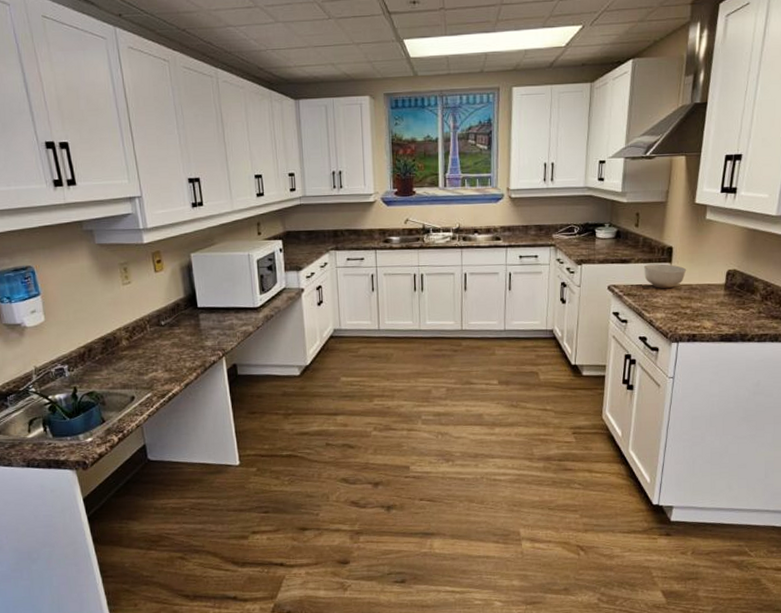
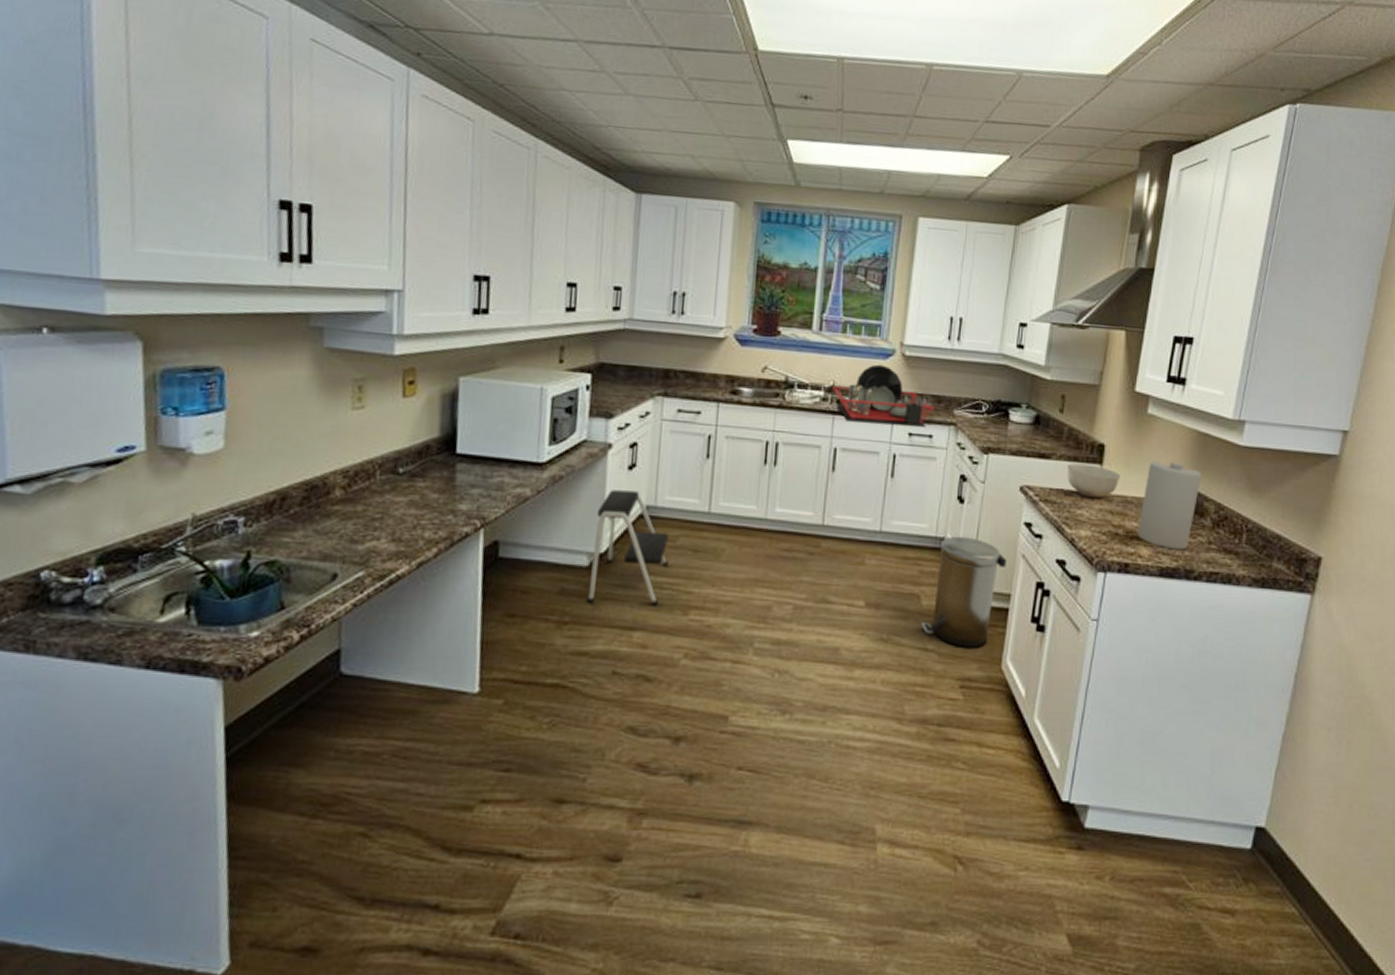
step stool: none [300,320,355,400] -> present [587,490,669,606]
dish rack: none [459,207,539,254] -> present [833,364,936,428]
pedal bin: none [540,327,602,407] -> present [920,536,1008,650]
paper towel holder: none [701,254,751,321] -> present [1137,461,1201,550]

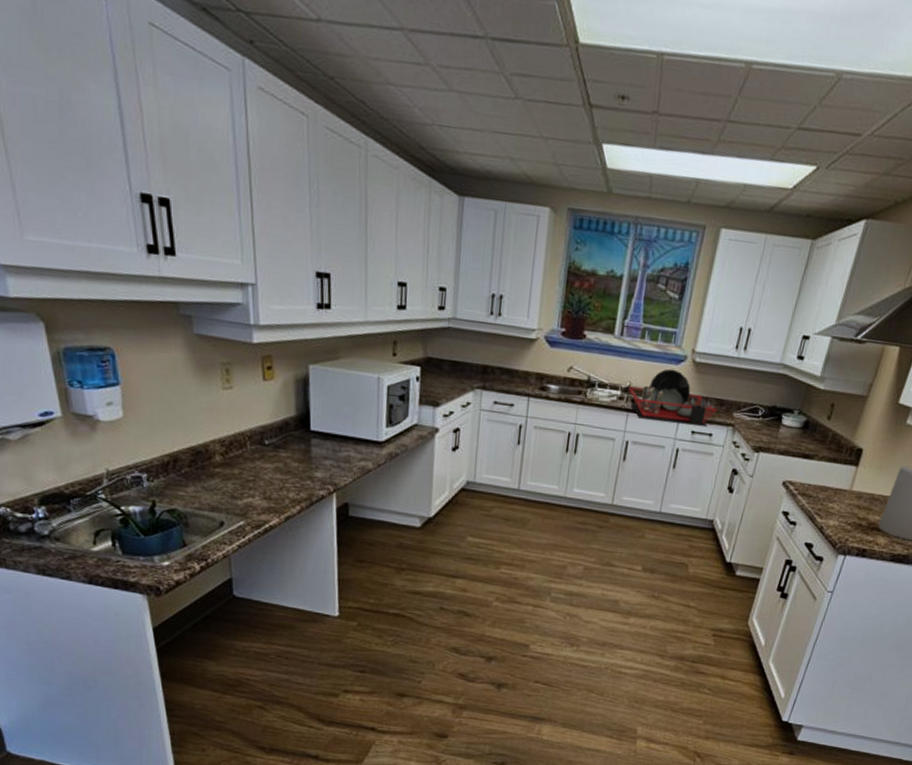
step stool: present [587,490,669,606] -> none [420,467,485,561]
pedal bin: present [920,536,1008,650] -> none [686,519,764,608]
bowl: present [1067,463,1121,499] -> none [825,464,873,496]

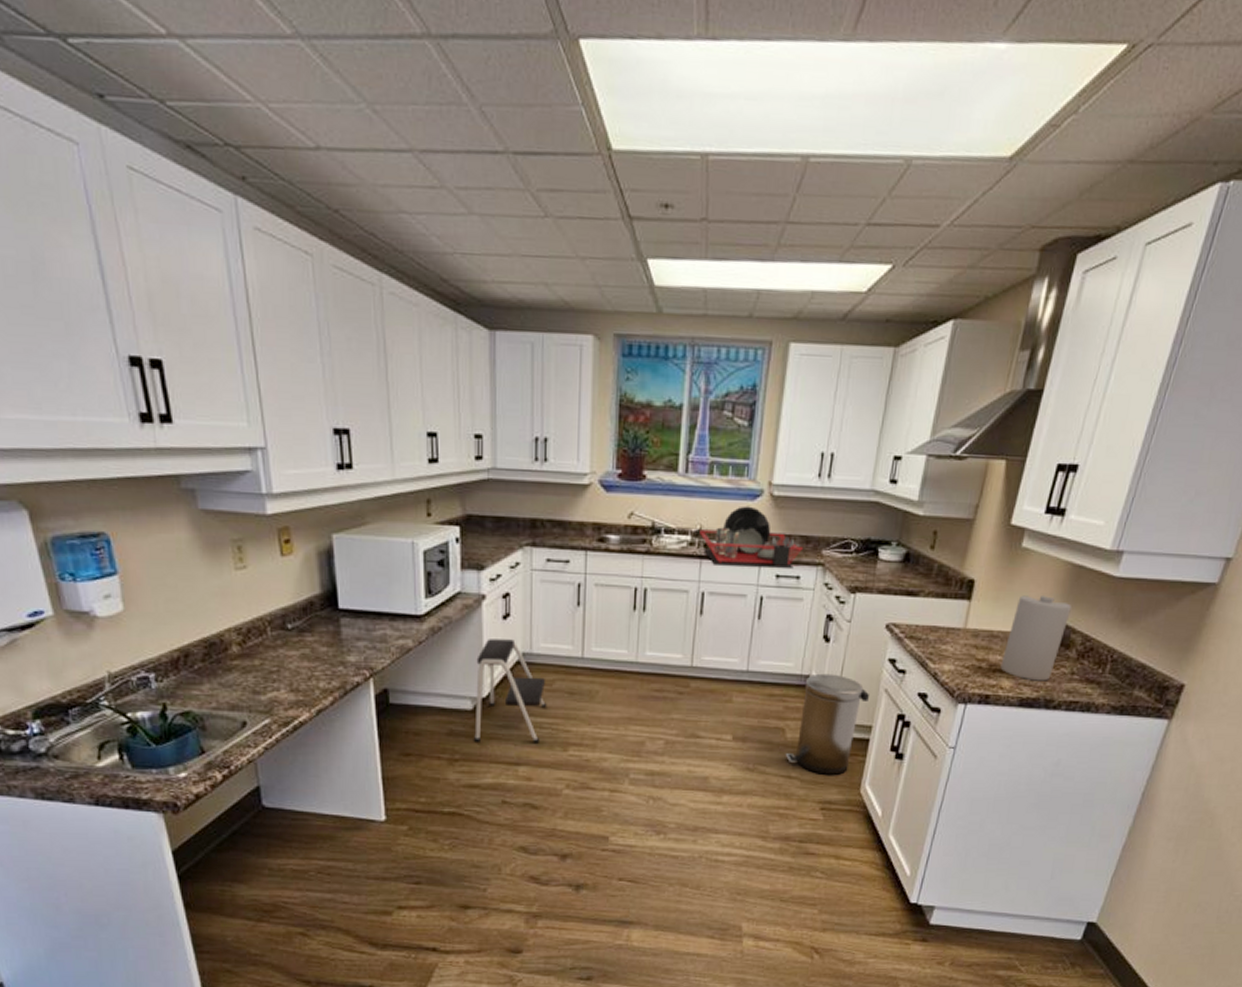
step stool: none [420,467,485,561] -> present [474,639,547,743]
pedal bin: none [686,519,764,608] -> present [785,673,870,776]

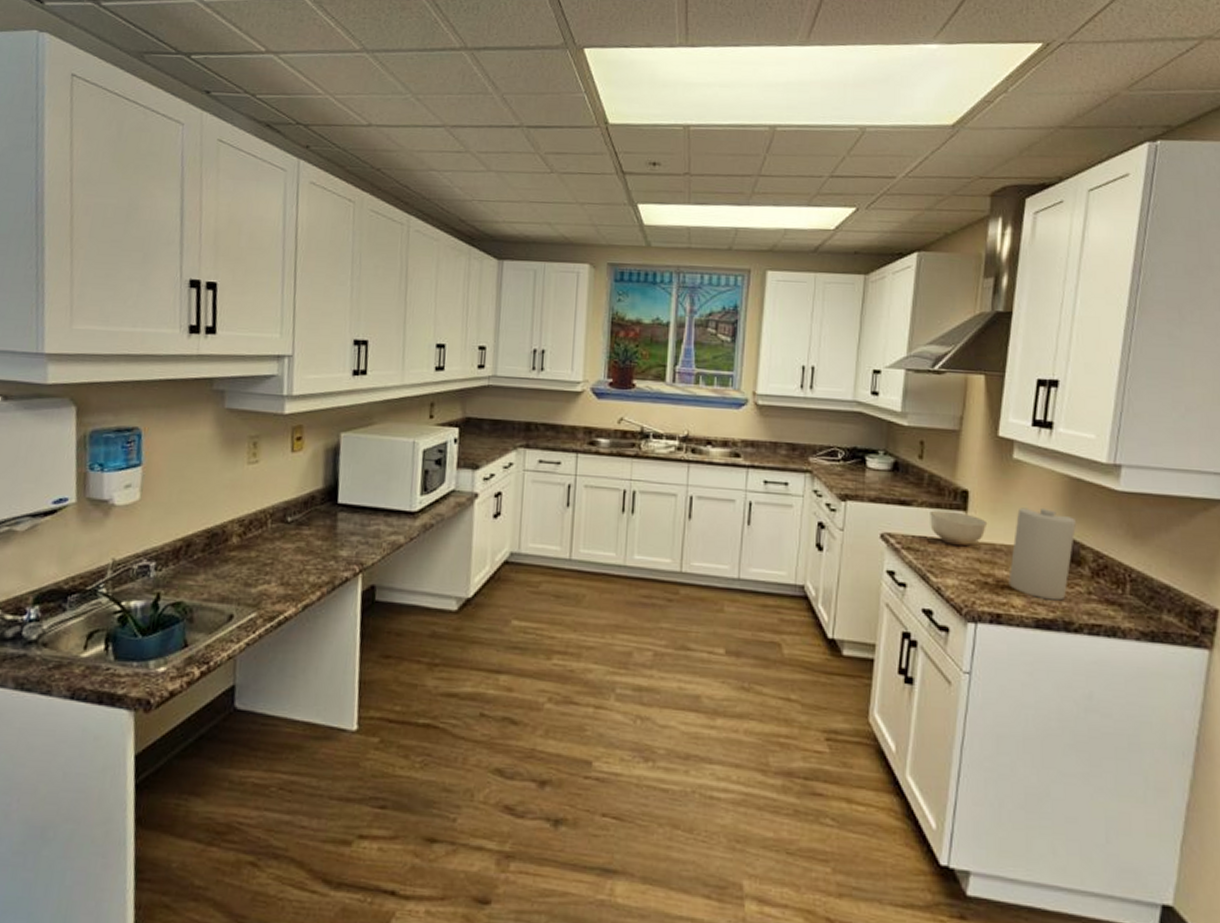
step stool: present [474,639,547,743] -> none [456,537,533,650]
dish rack: present [700,506,804,570] -> none [687,413,791,476]
pedal bin: present [785,673,870,776] -> none [782,584,871,701]
bowl: none [934,600,989,634] -> present [930,510,988,547]

